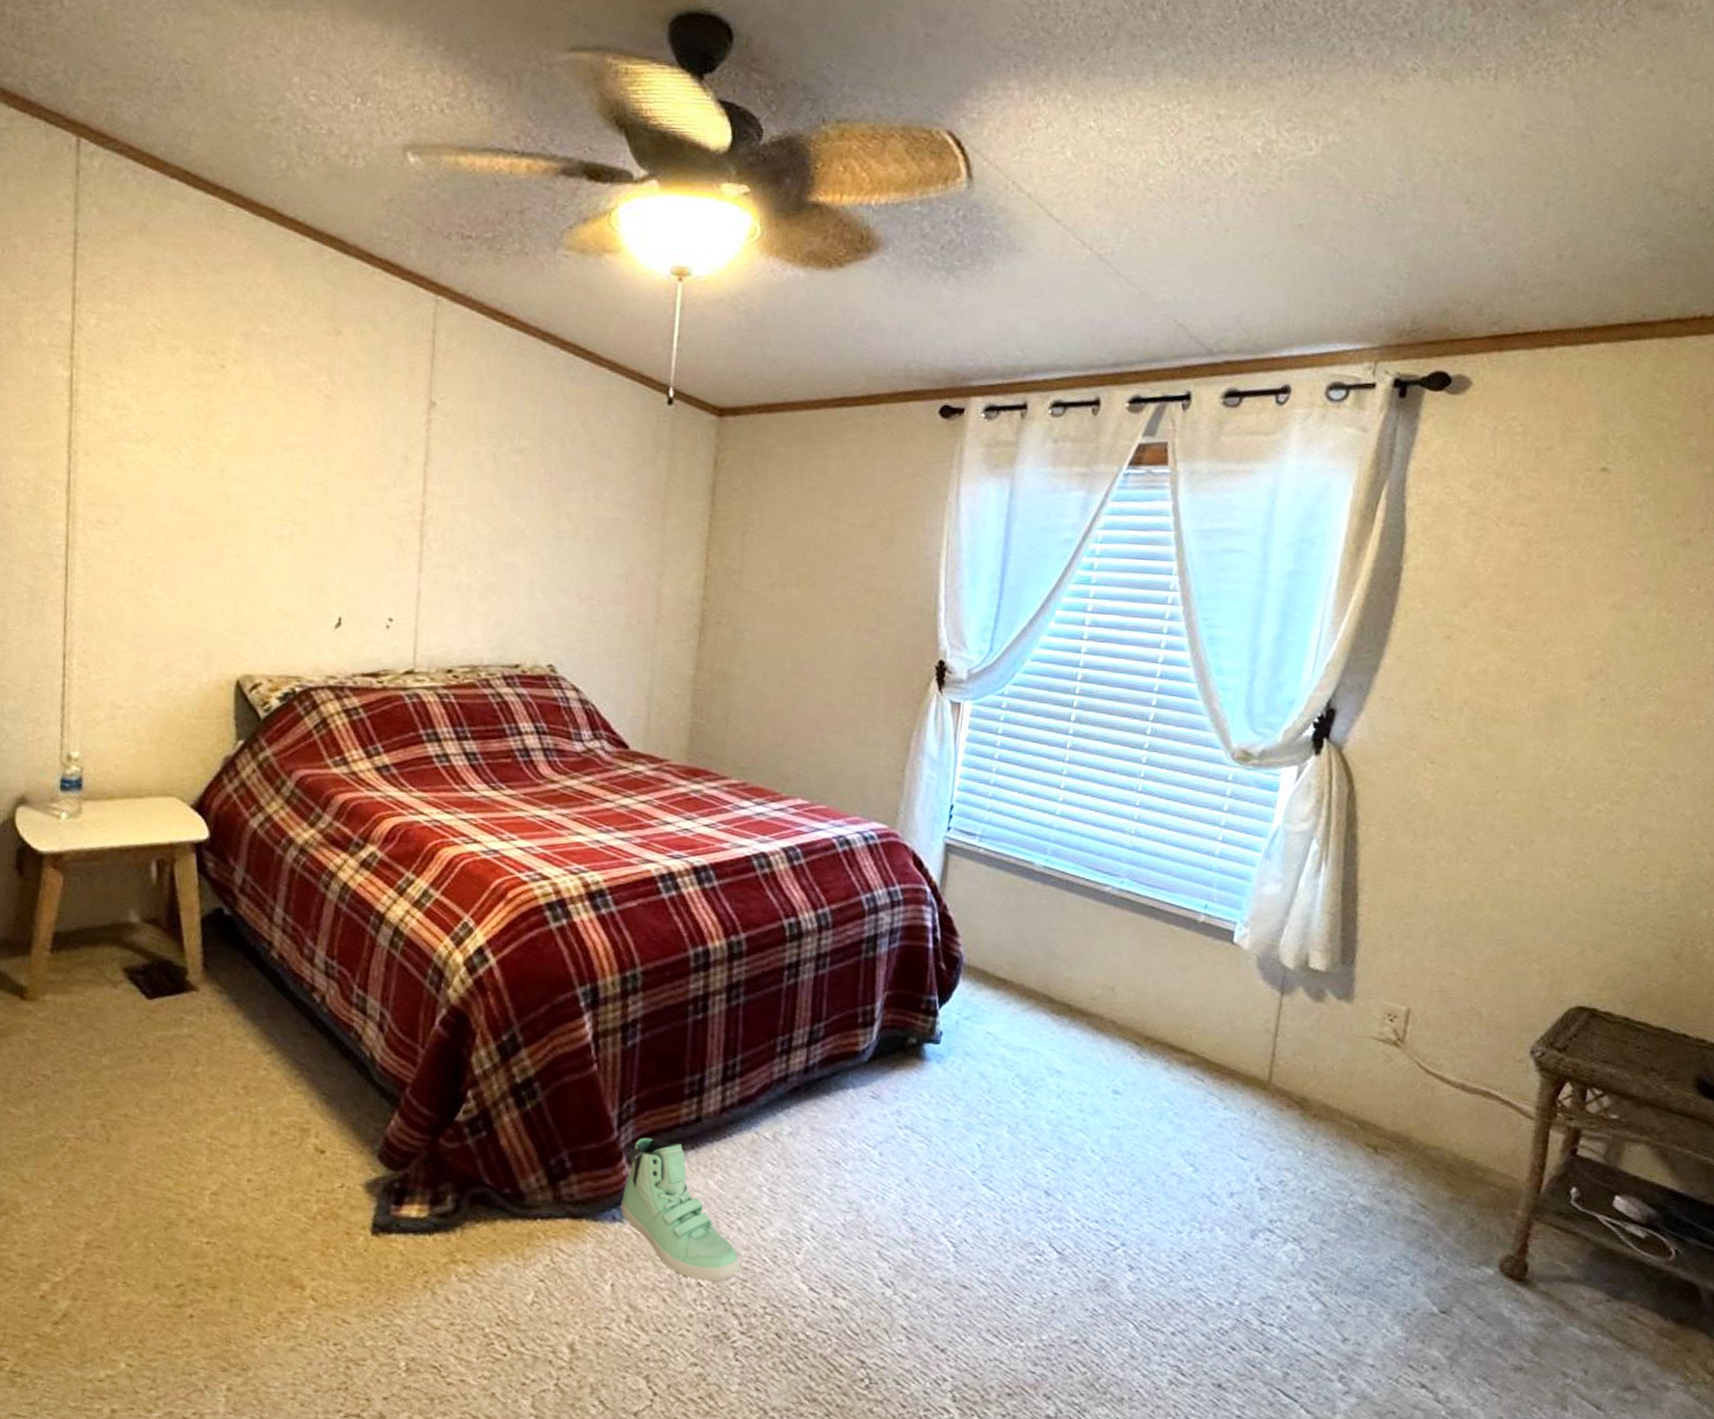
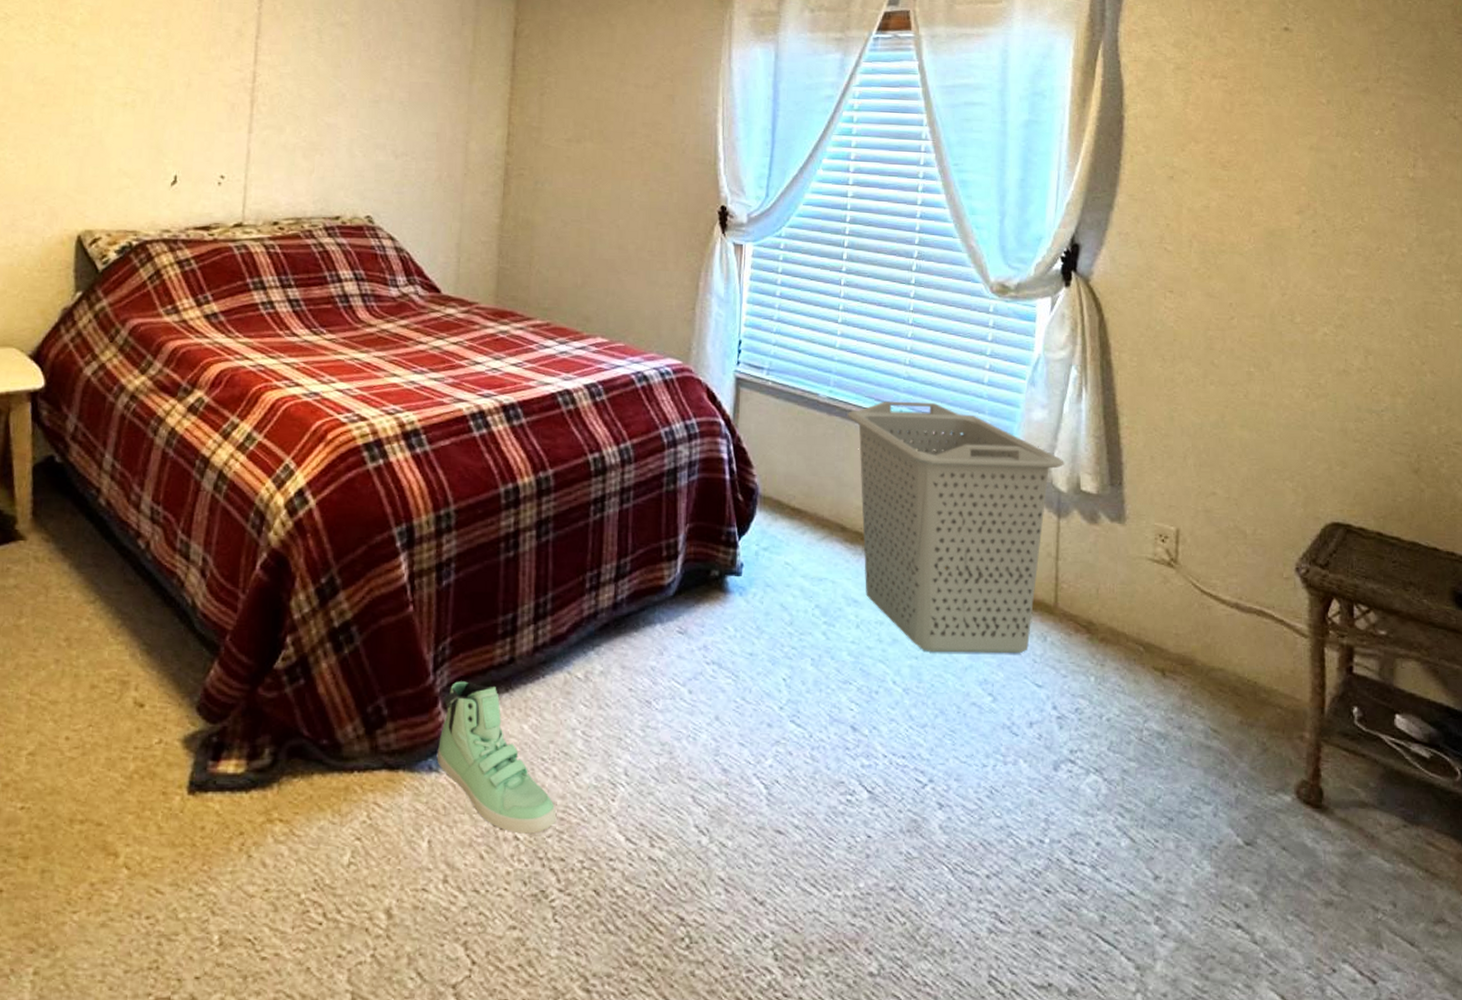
laundry basket: none [1063,871,1294,1126] -> present [847,400,1064,653]

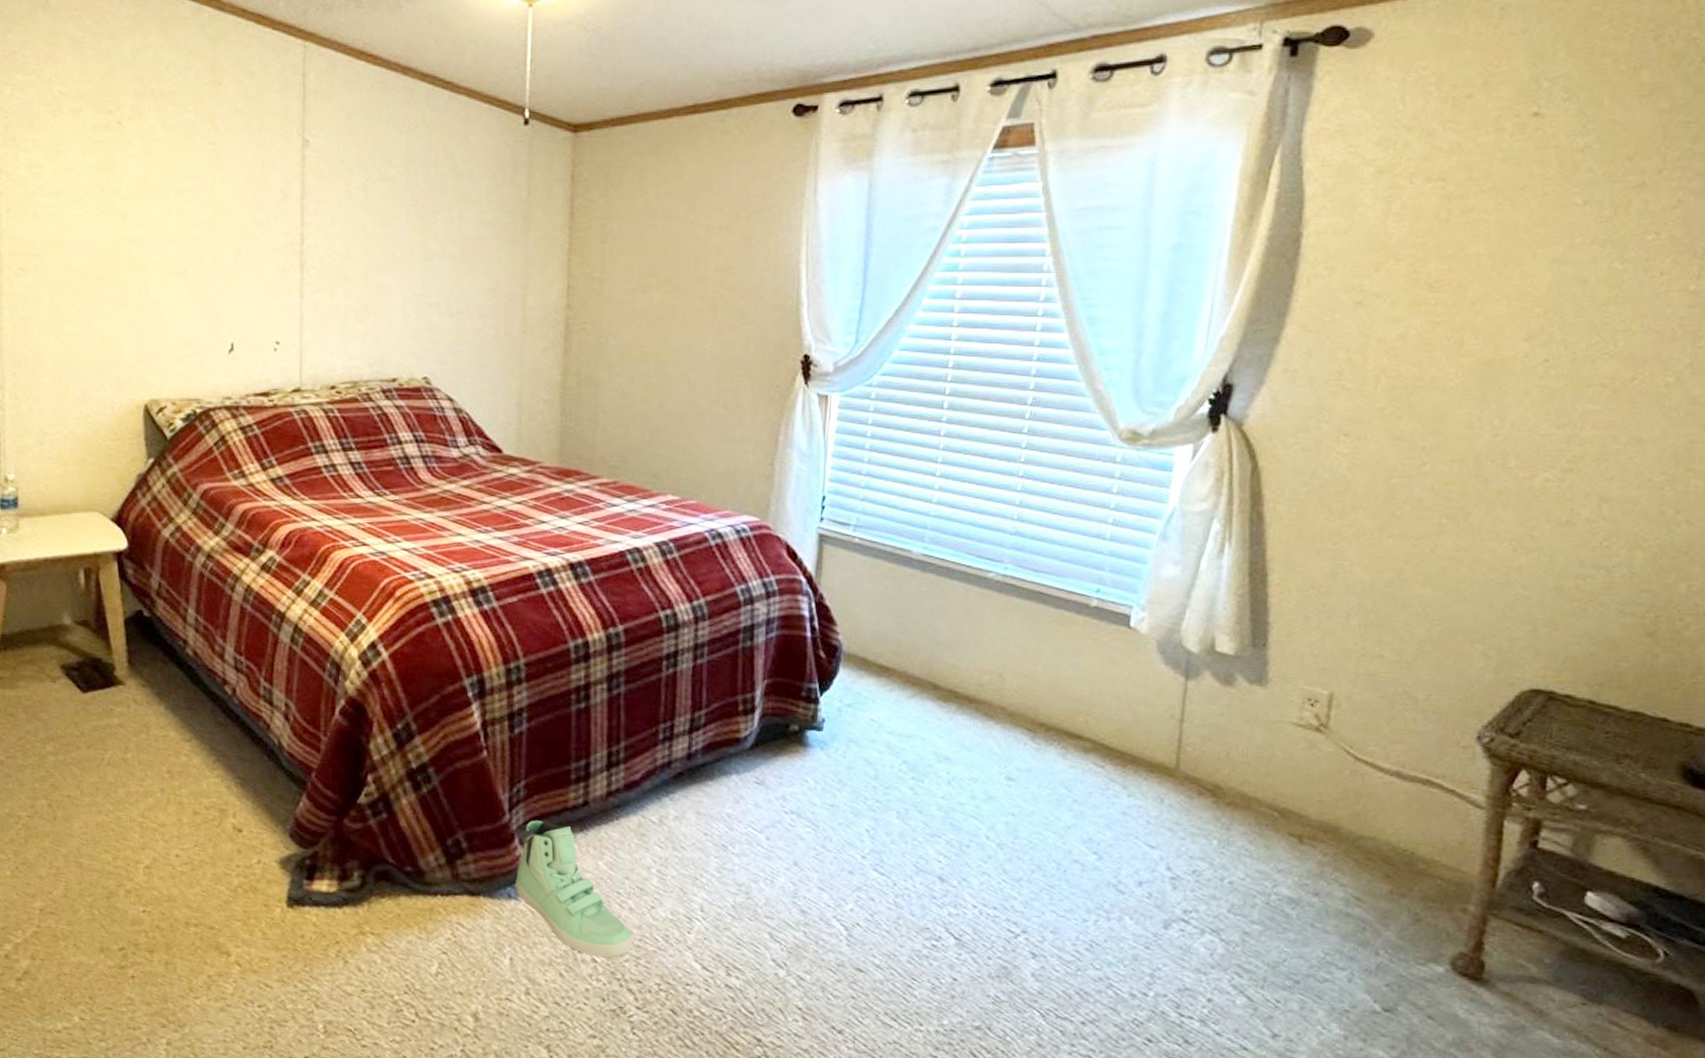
laundry basket: present [847,400,1064,653] -> none [943,557,1197,814]

